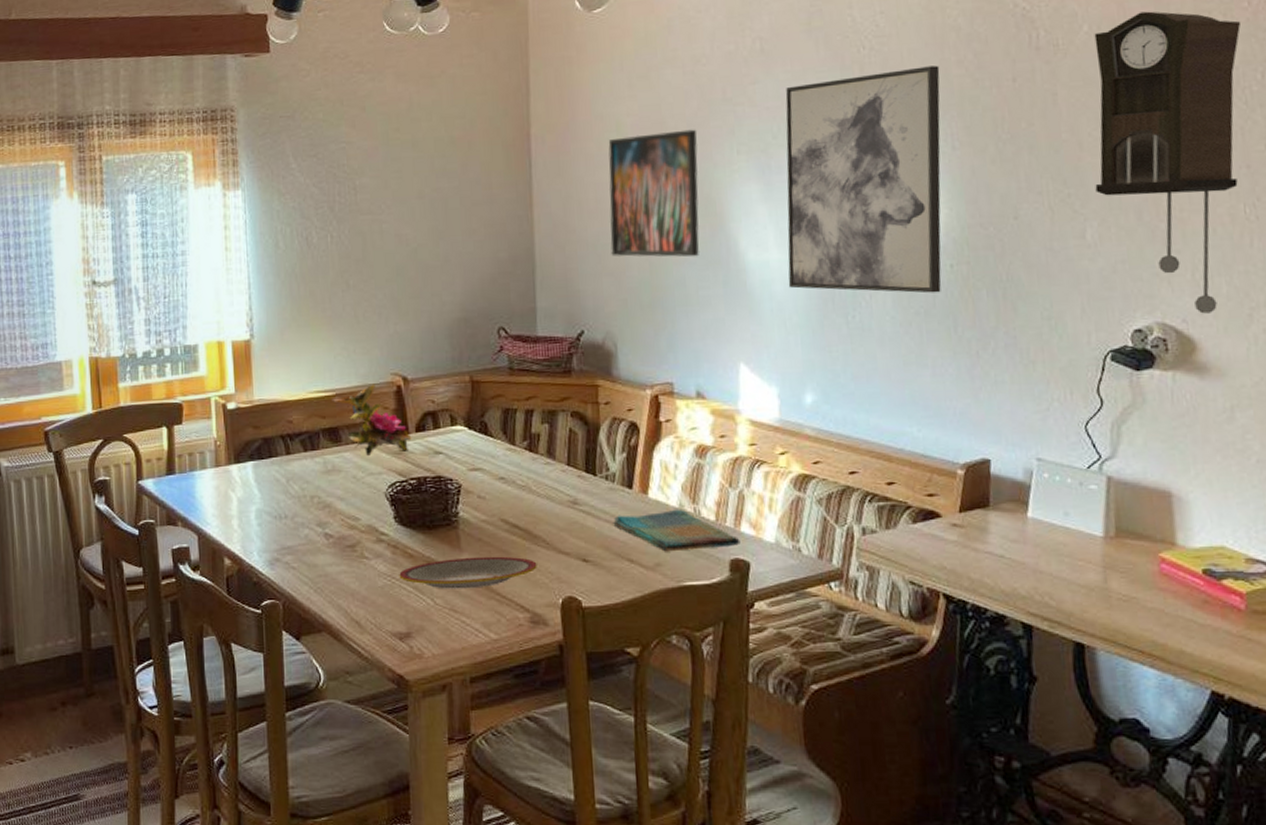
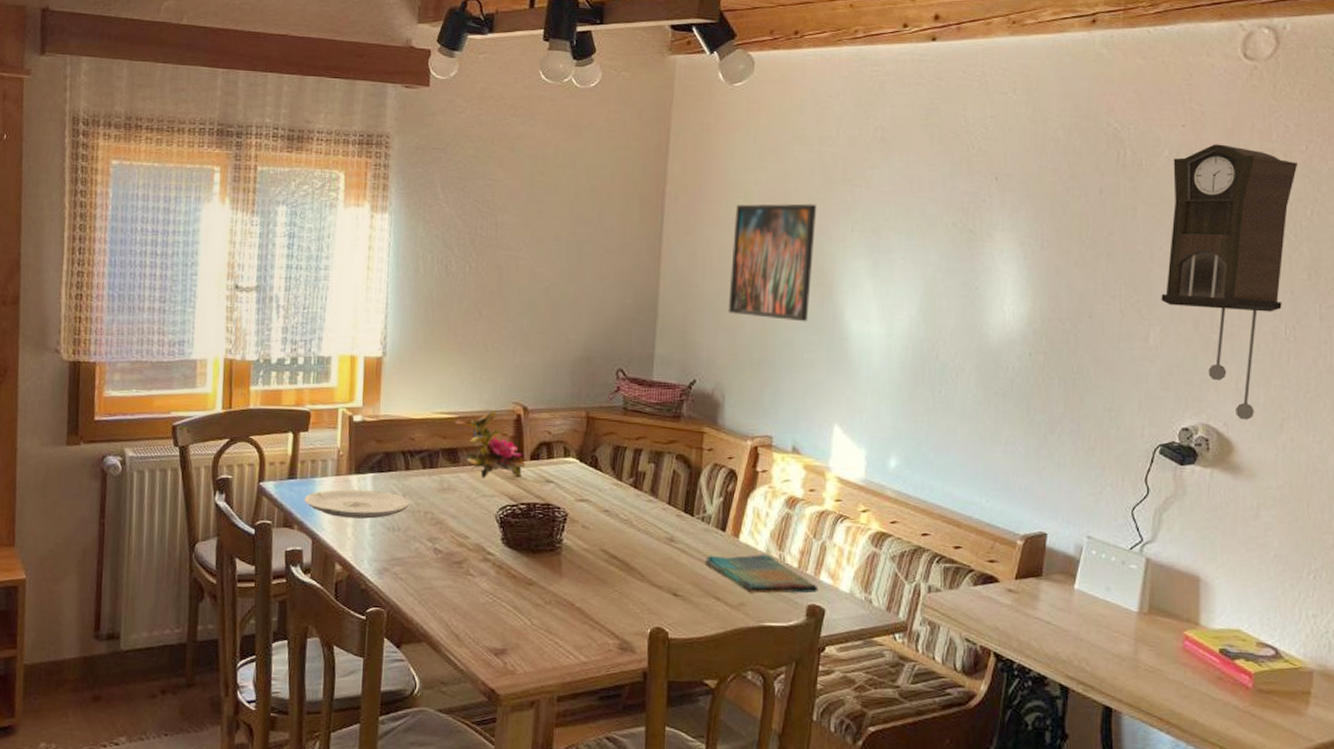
plate: none [185,479,296,510] -> present [304,489,411,519]
plate: present [399,556,537,589] -> none [501,582,631,613]
wall art: present [785,65,942,294] -> none [885,170,1037,378]

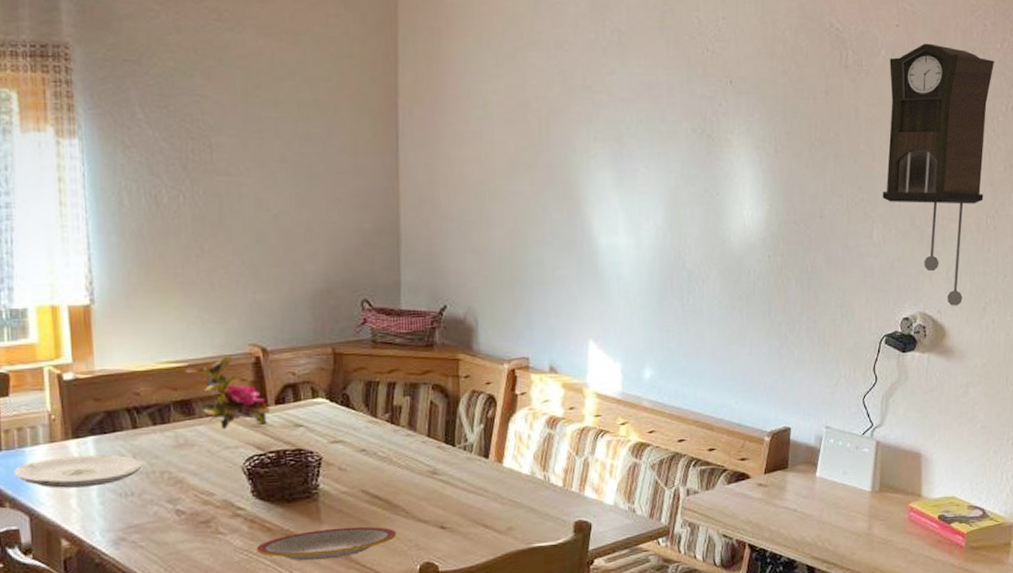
plate: none [501,582,631,613] -> present [256,526,397,561]
dish towel: present [704,554,818,594] -> none [470,476,584,517]
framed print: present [728,203,817,322] -> none [474,113,559,238]

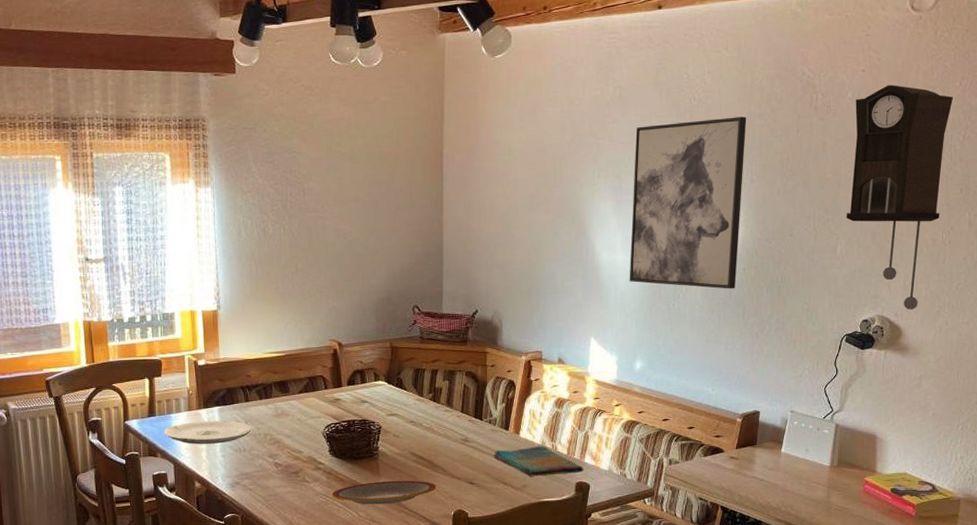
flower: present [184,354,271,429] -> none [282,347,344,403]
dish towel: none [470,476,584,517] -> present [493,445,584,477]
wall art: none [634,73,769,281] -> present [629,117,747,289]

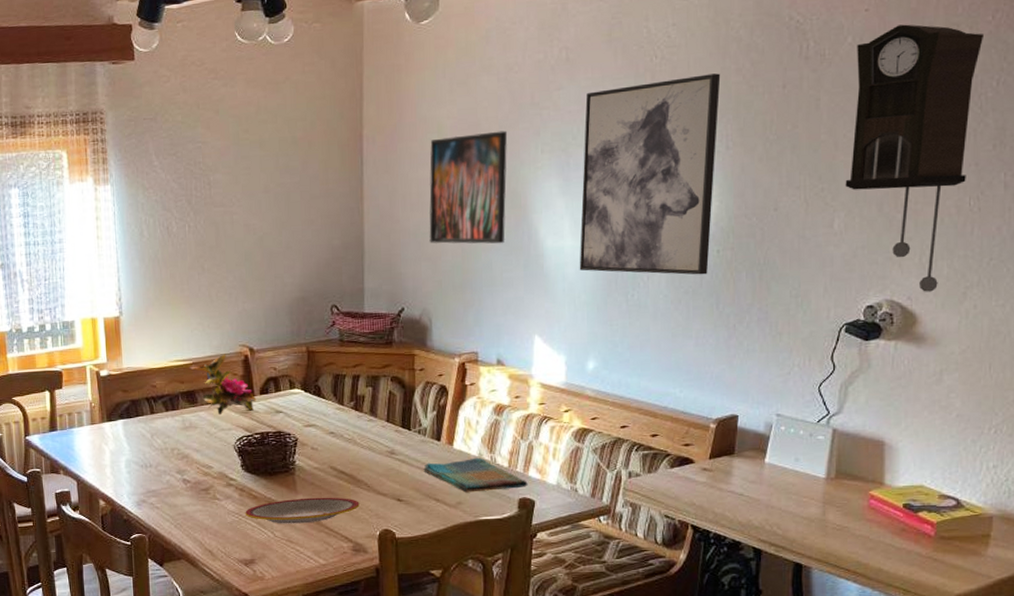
plate: present [163,420,253,444] -> none [65,434,159,460]
flower: none [282,347,344,403] -> present [189,354,257,414]
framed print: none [500,156,569,256] -> present [429,130,508,244]

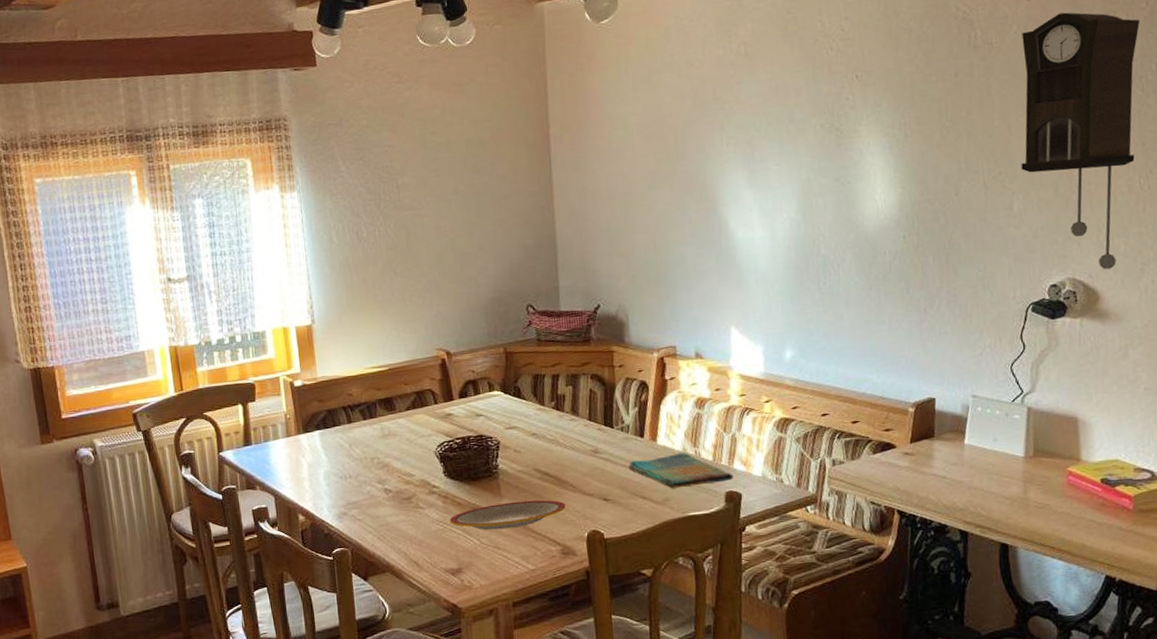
flower: present [189,354,257,414] -> none [385,358,456,421]
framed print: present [429,130,508,244] -> none [616,125,696,239]
wall art: present [579,73,721,275] -> none [766,64,896,261]

